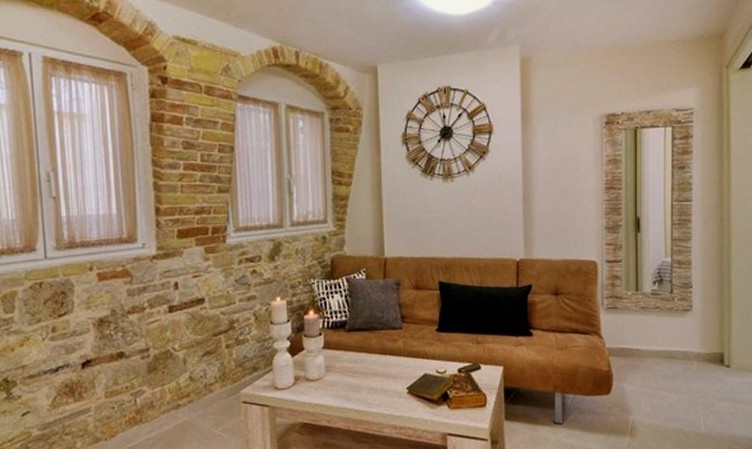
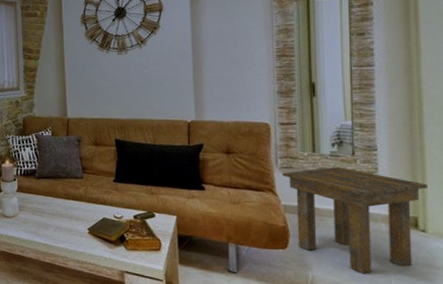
side table: none [607,306,732,414] -> present [282,167,427,274]

